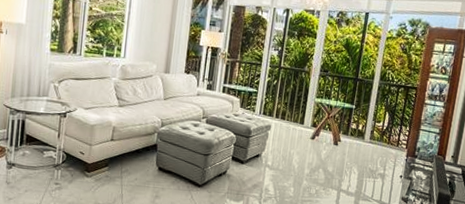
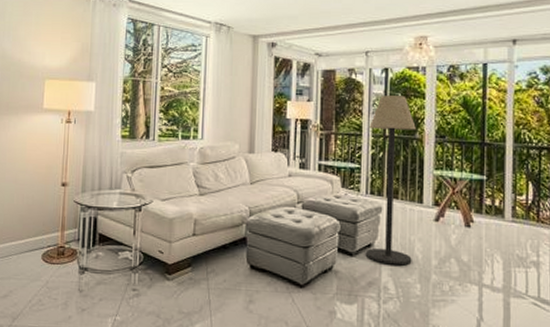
floor lamp: none [254,32,306,173] -> present [365,95,416,265]

